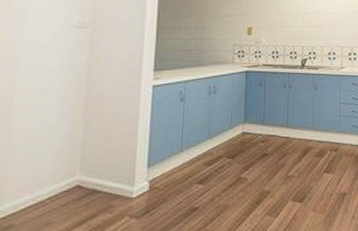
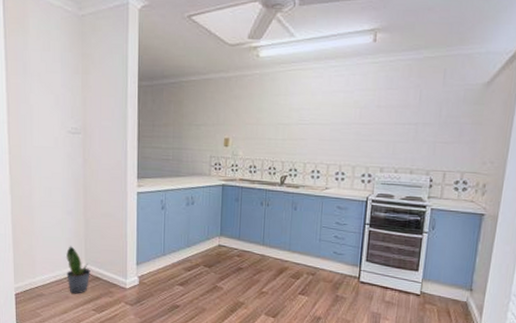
potted plant: none [51,156,86,218] -> present [66,246,91,294]

